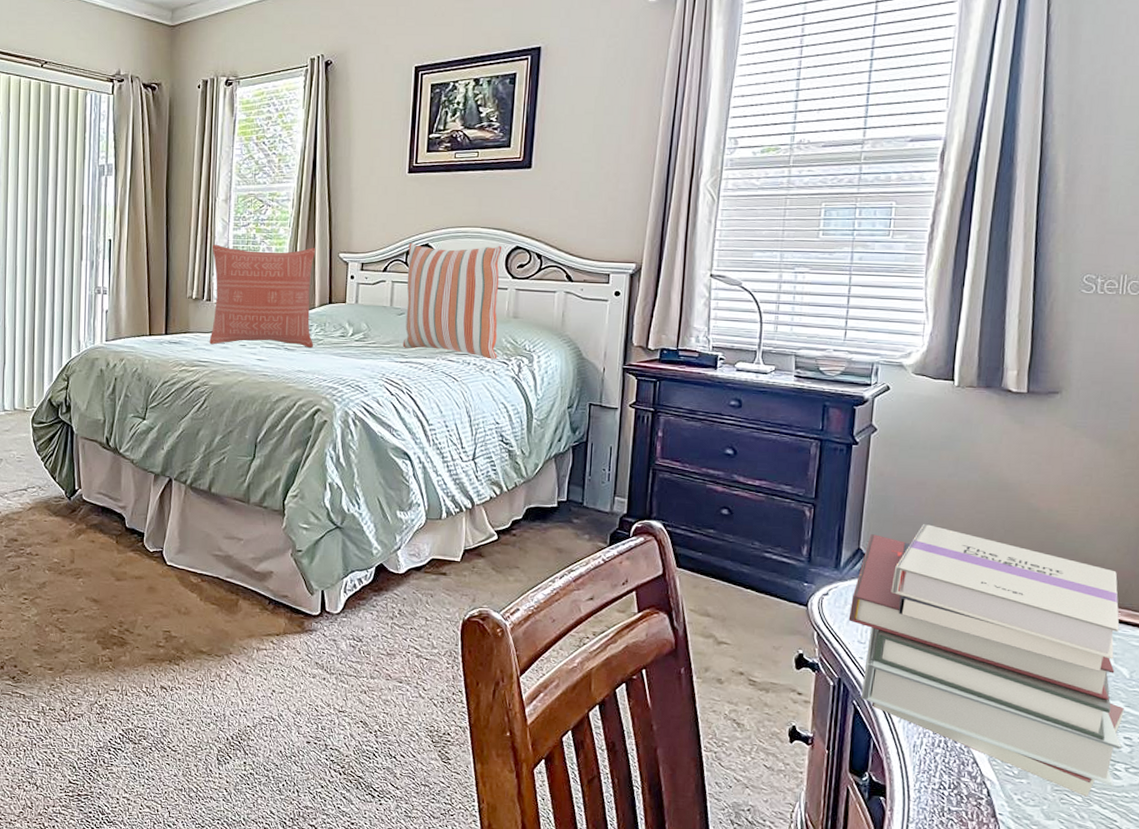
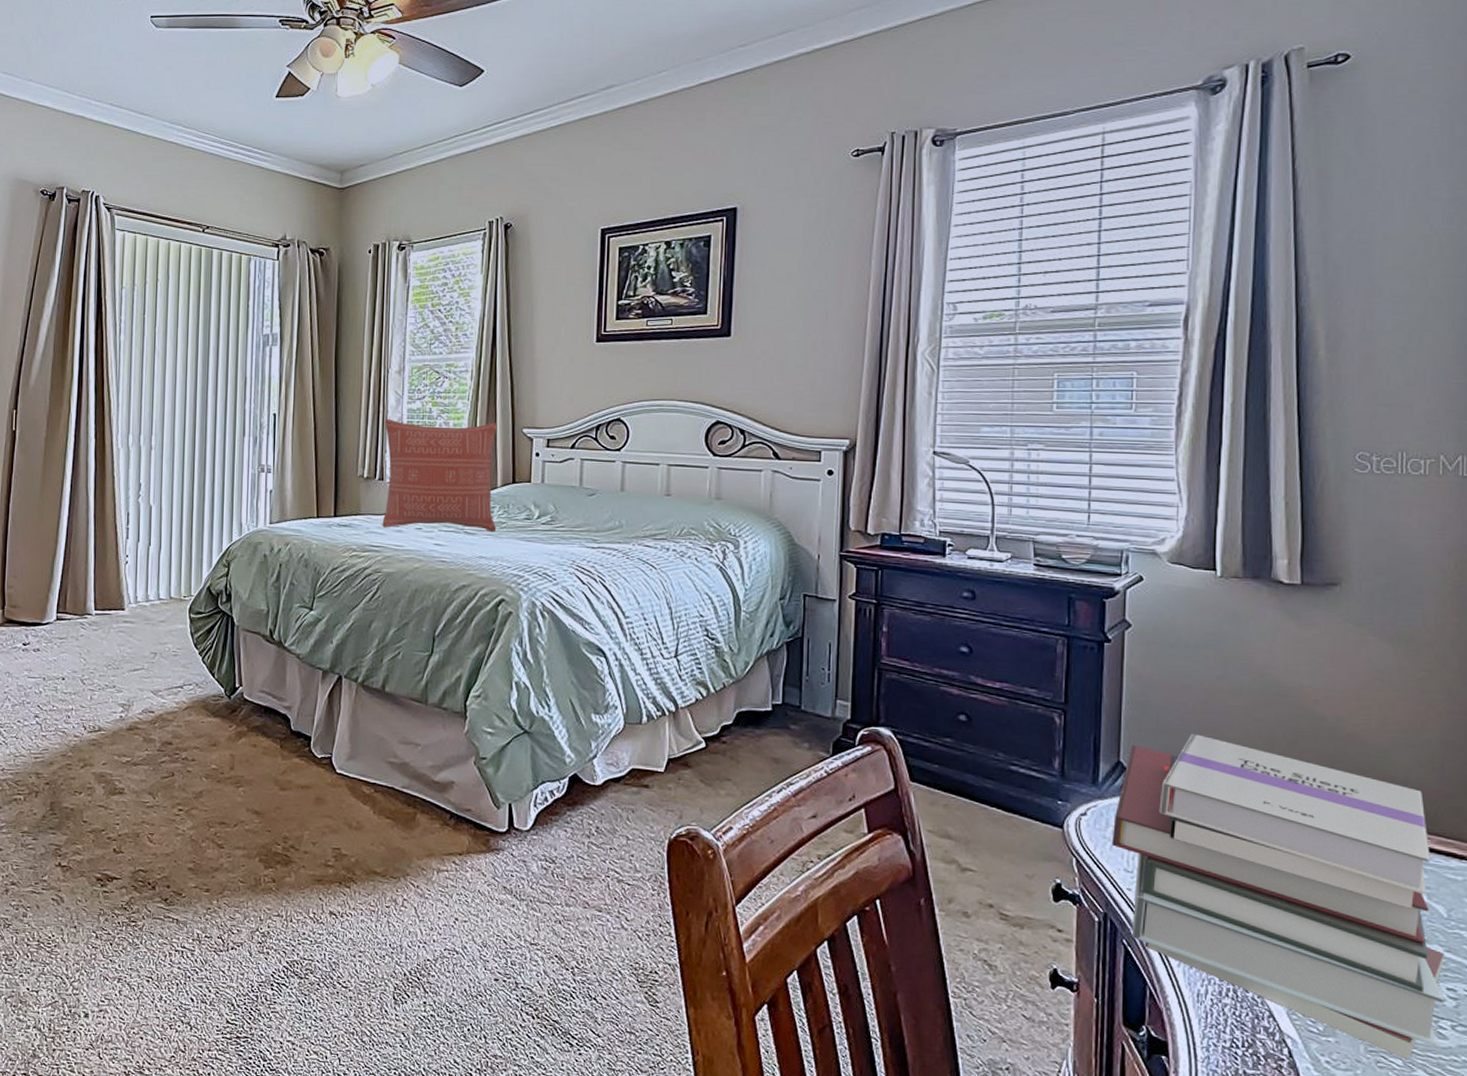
pillow: present [402,242,502,360] -> none [594,416,701,545]

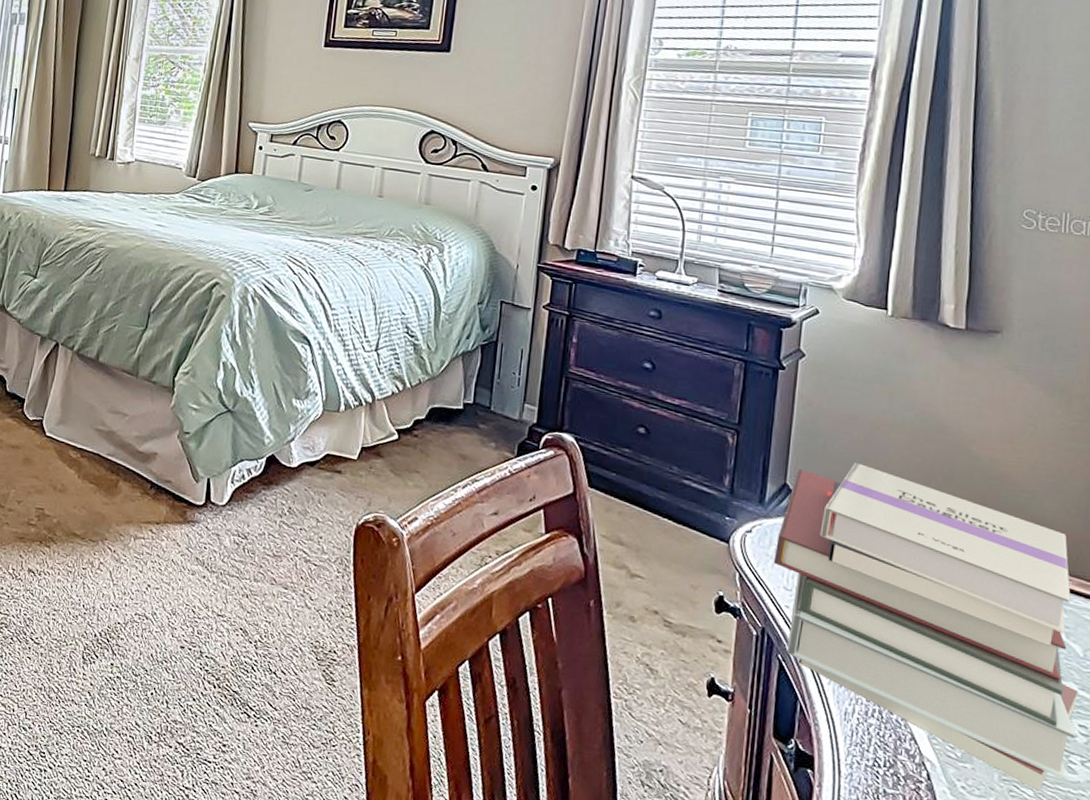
pillow: present [382,419,497,533] -> none [109,102,225,218]

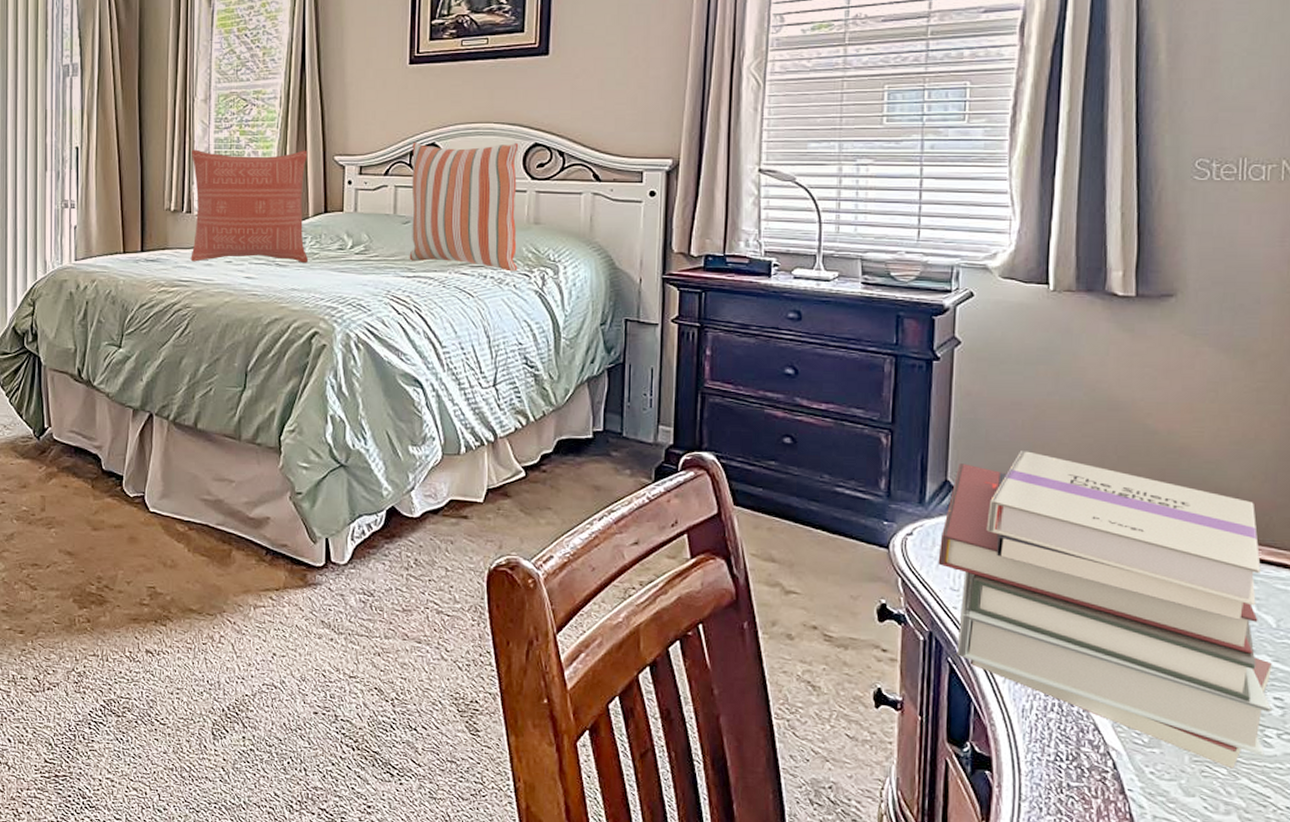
pillow: none [109,102,225,218] -> present [191,149,309,264]
pillow: none [308,117,417,246] -> present [409,142,519,272]

